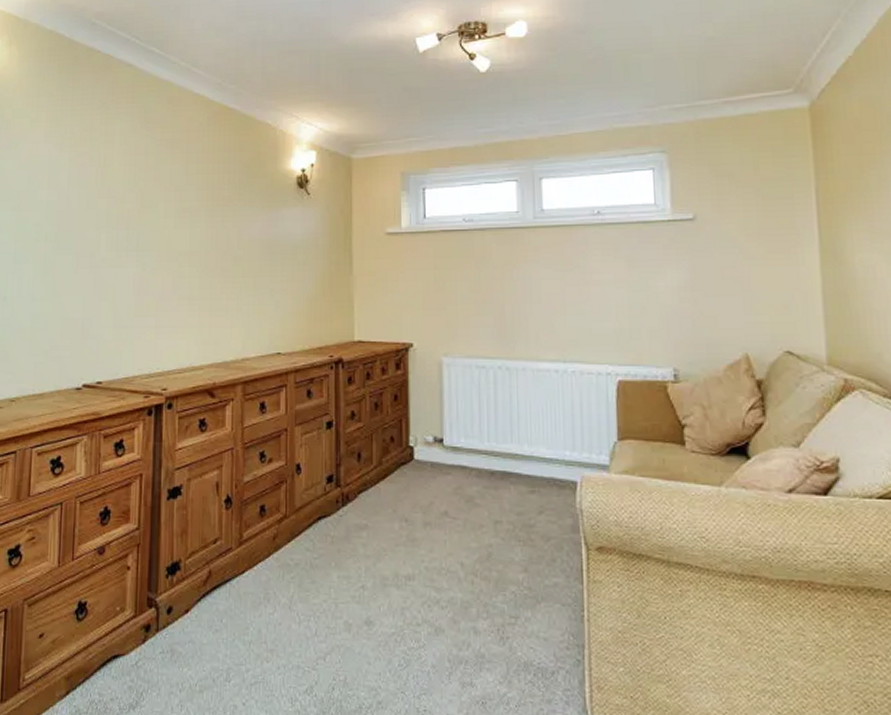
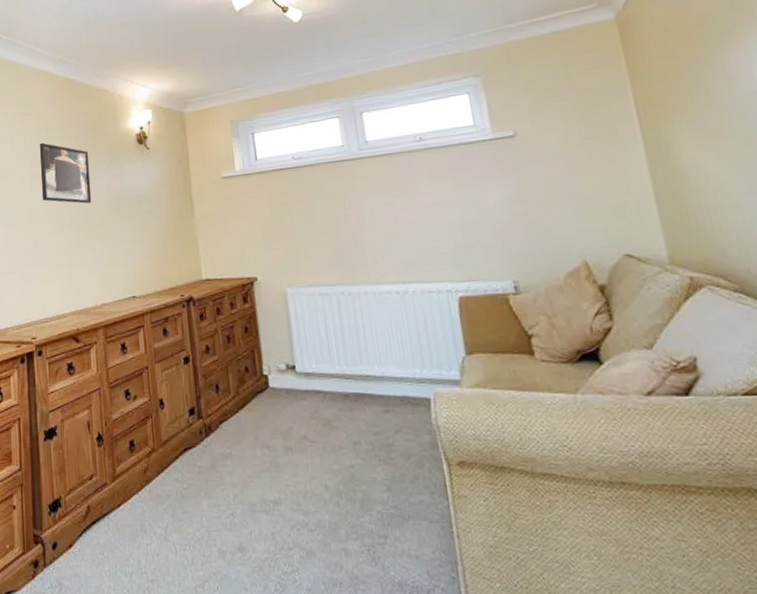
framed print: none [185,175,242,247] -> present [39,142,92,204]

